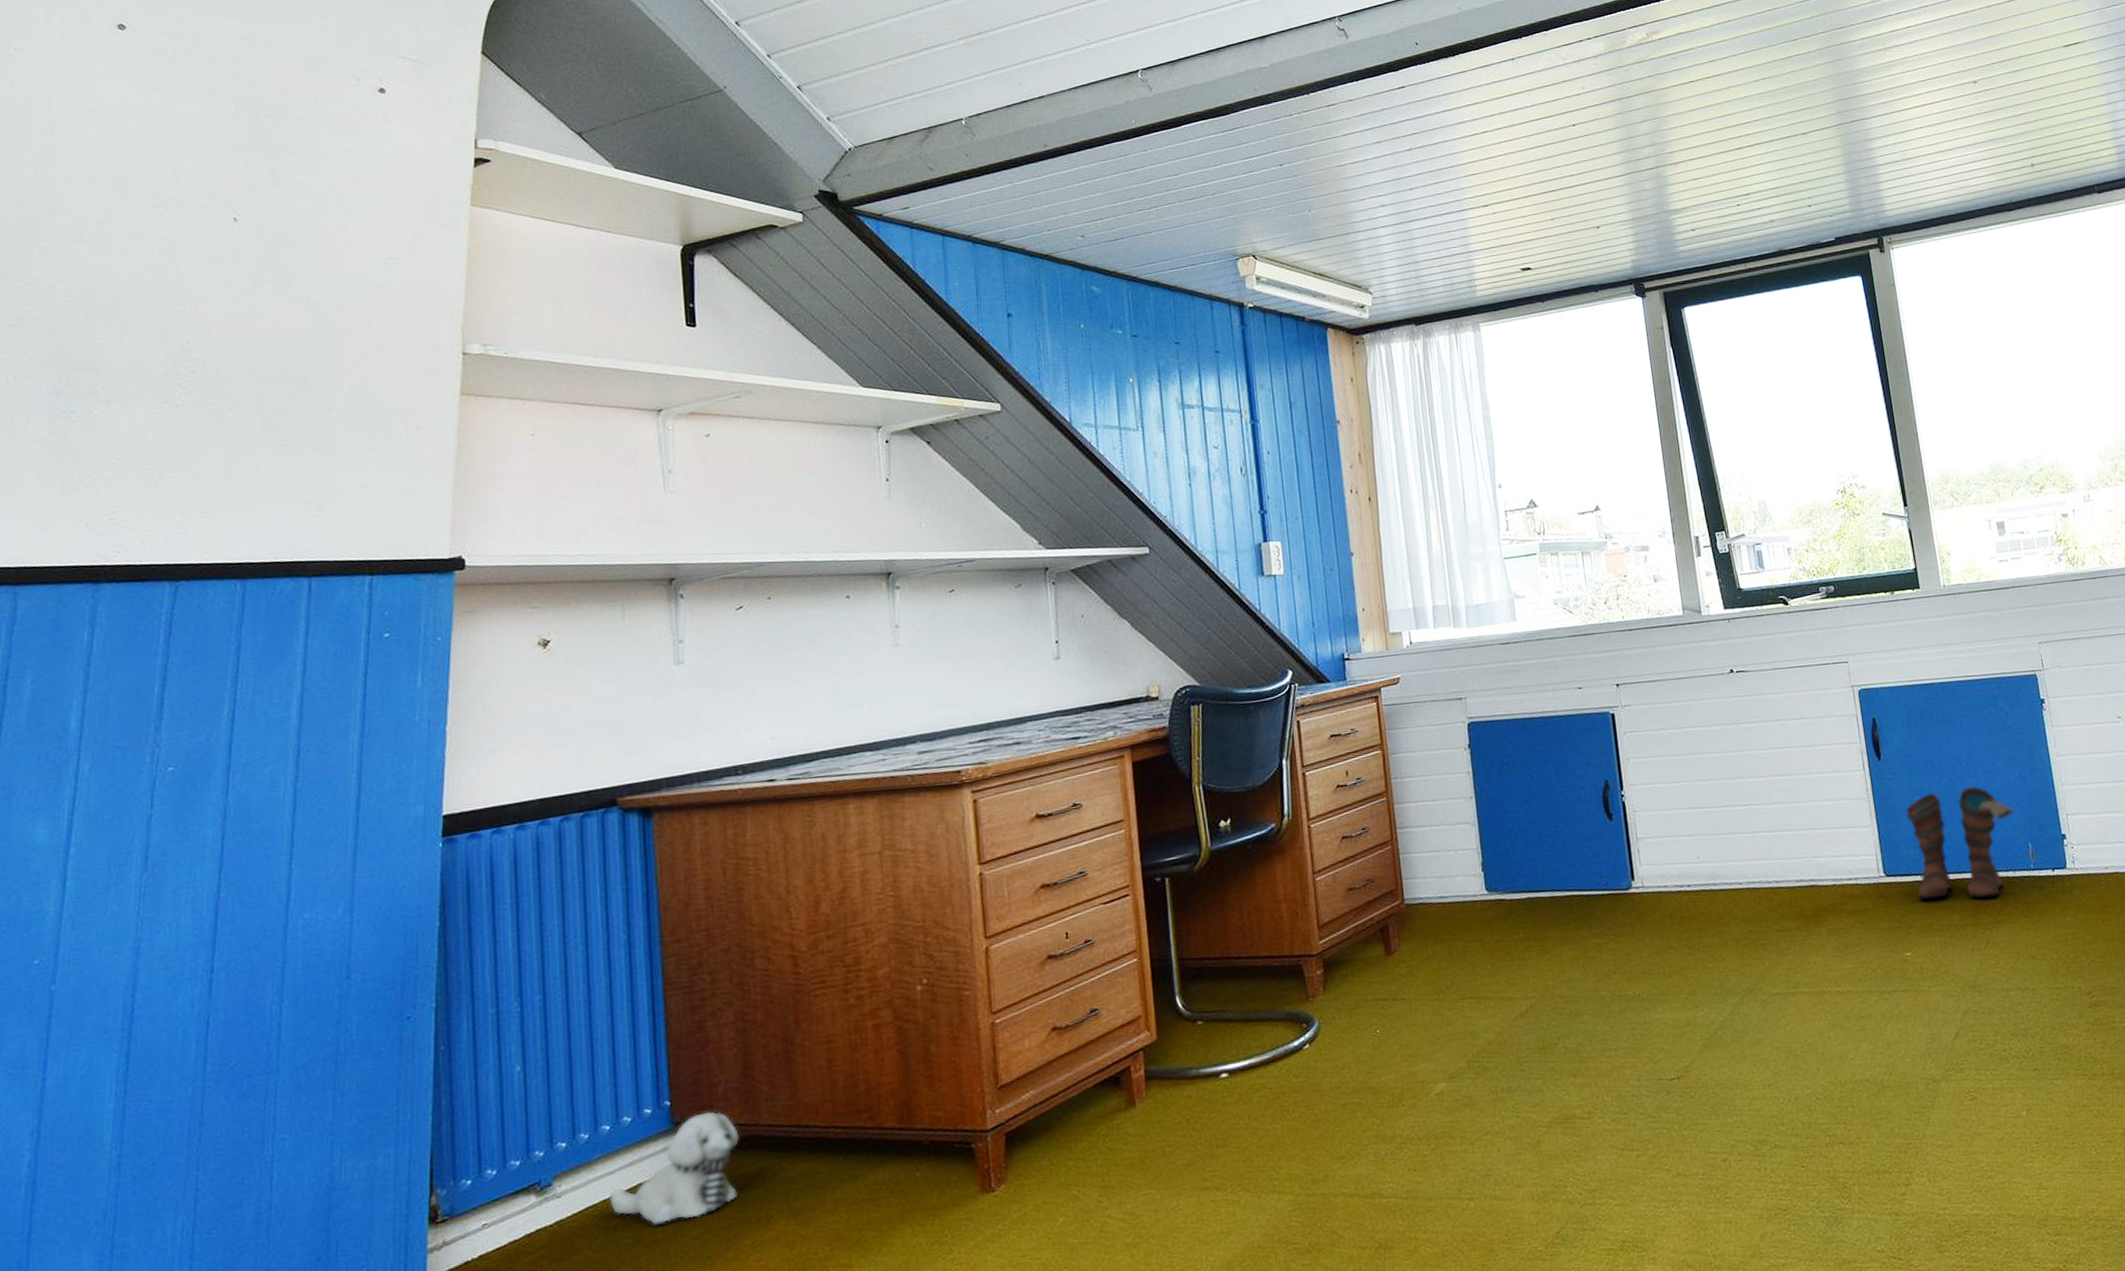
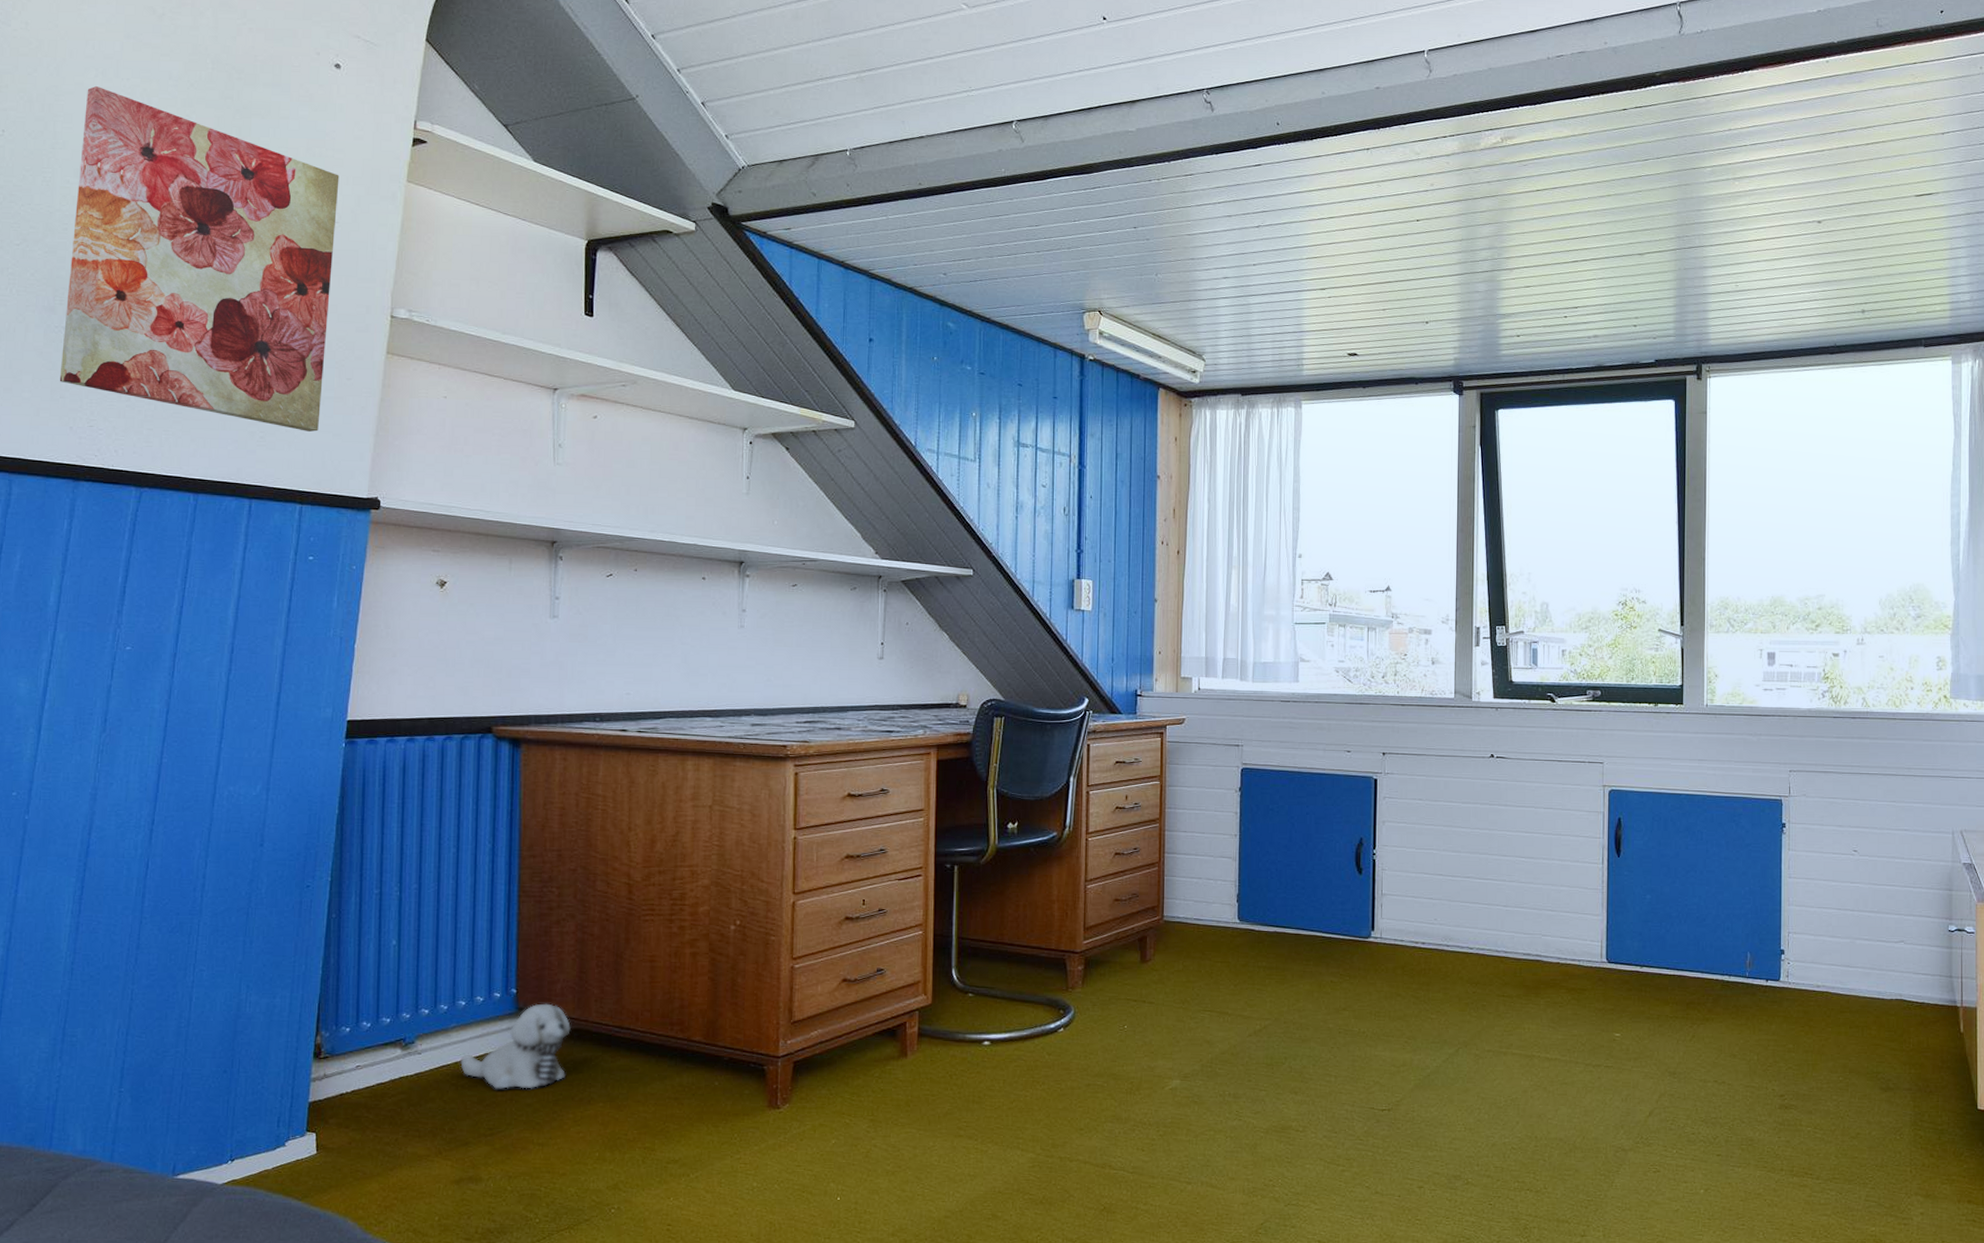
wall art: none [70,140,392,493] -> present [59,85,340,432]
boots: present [1905,786,2015,899] -> none [1634,893,1739,996]

